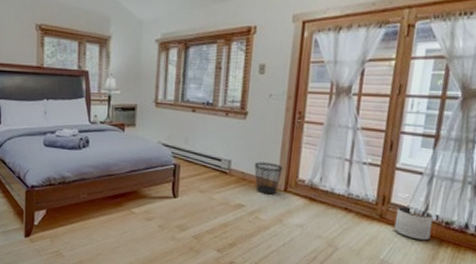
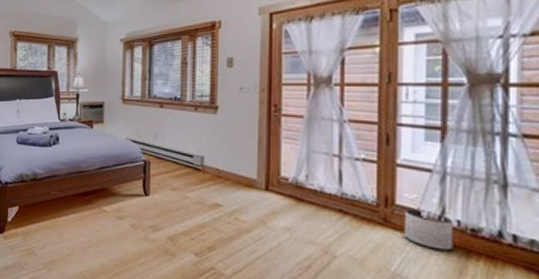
wastebasket: present [254,162,283,195] -> none [229,158,262,194]

